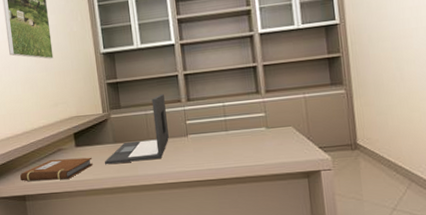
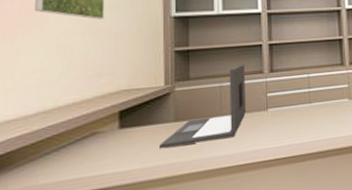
notebook: present [19,157,93,181] -> none [18,140,142,182]

